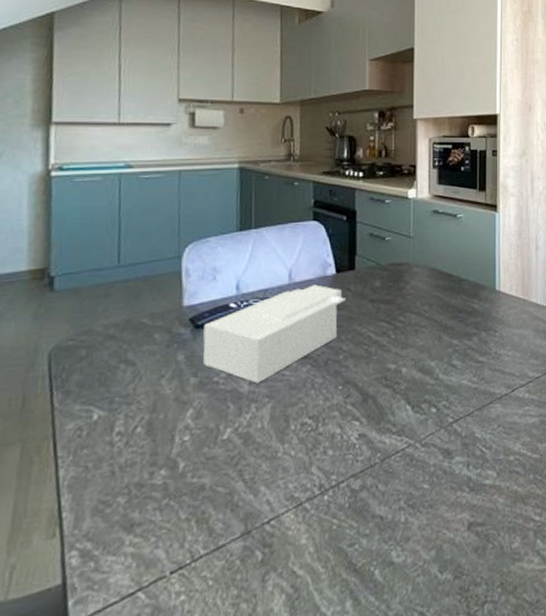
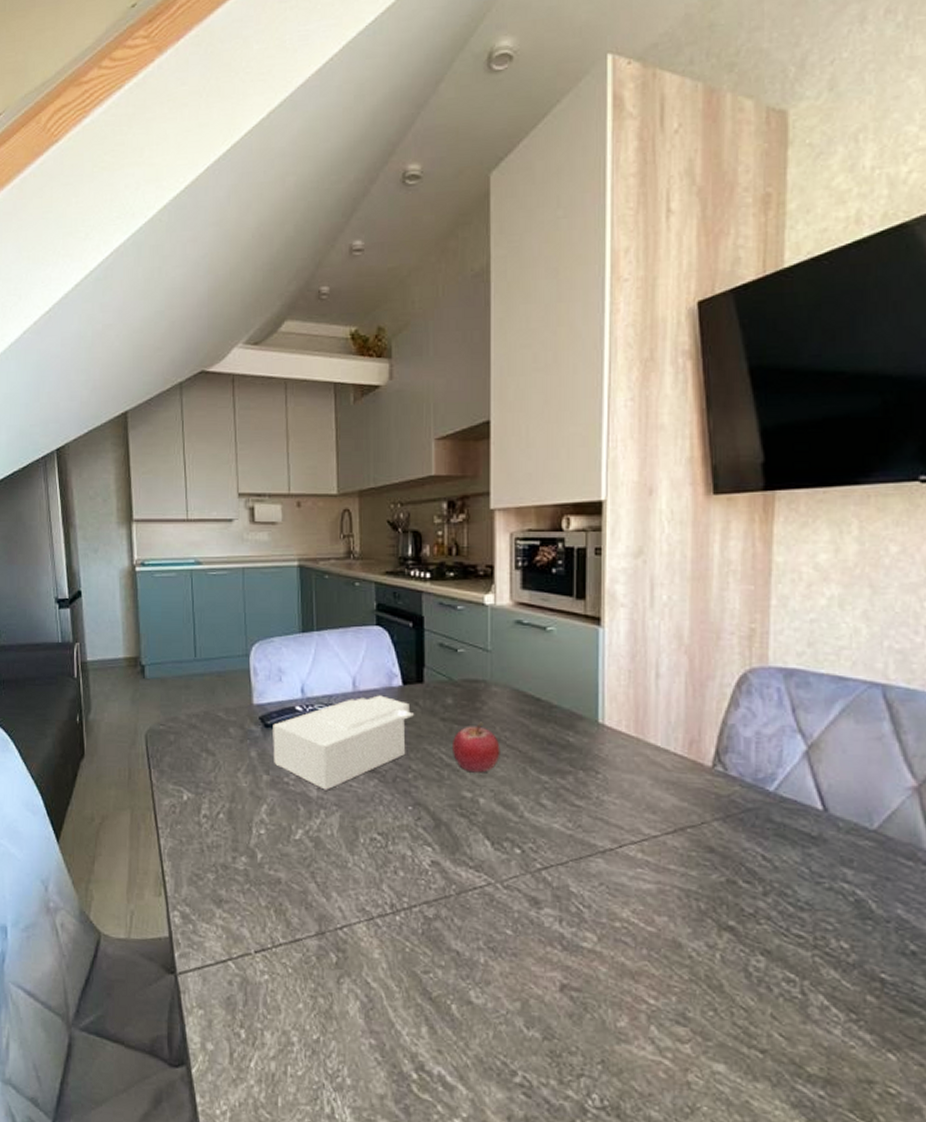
fruit: none [378,299,420,346] -> present [451,721,500,773]

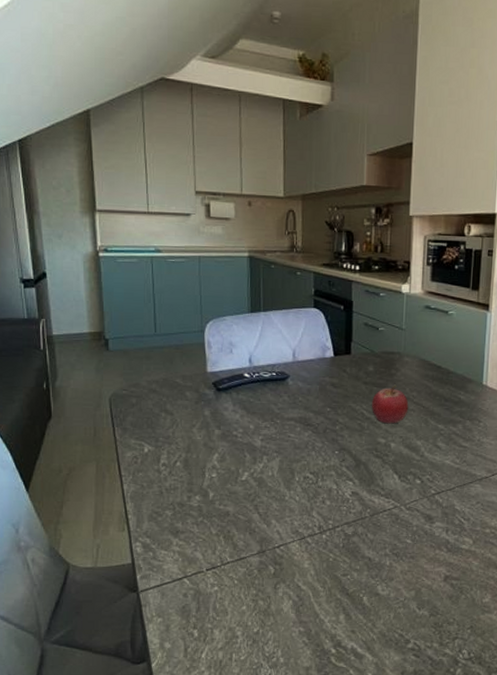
tissue box: present [273,695,415,790] -> none [224,364,343,441]

